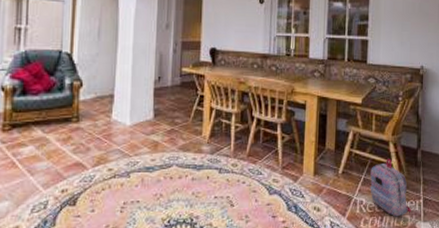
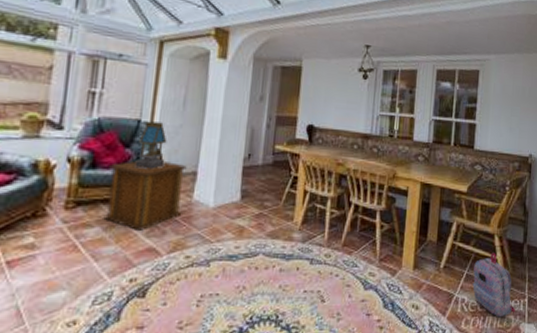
side table: none [35,87,105,148] -> present [103,161,187,231]
lamp: none [59,52,86,94] -> present [135,121,167,170]

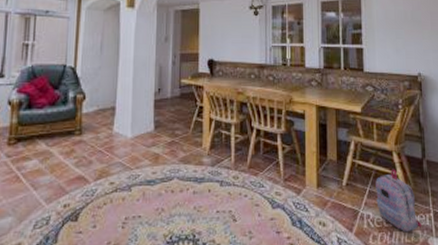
side table: present [103,161,187,231] -> none [39,100,106,161]
lamp: present [135,121,167,170] -> none [63,66,89,107]

